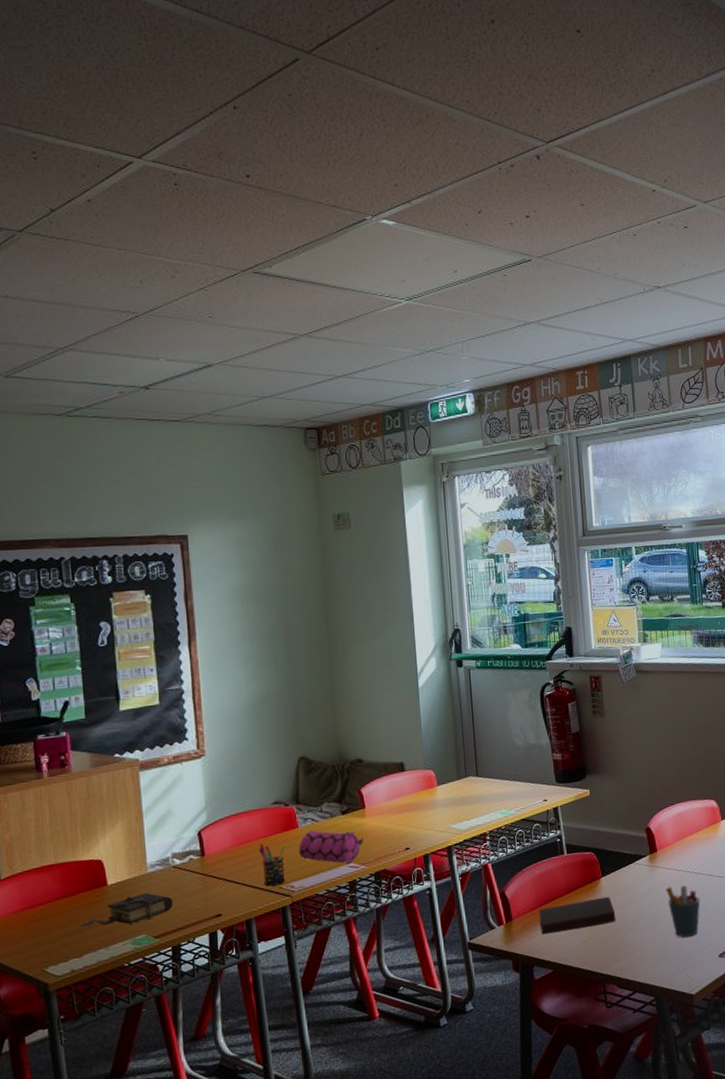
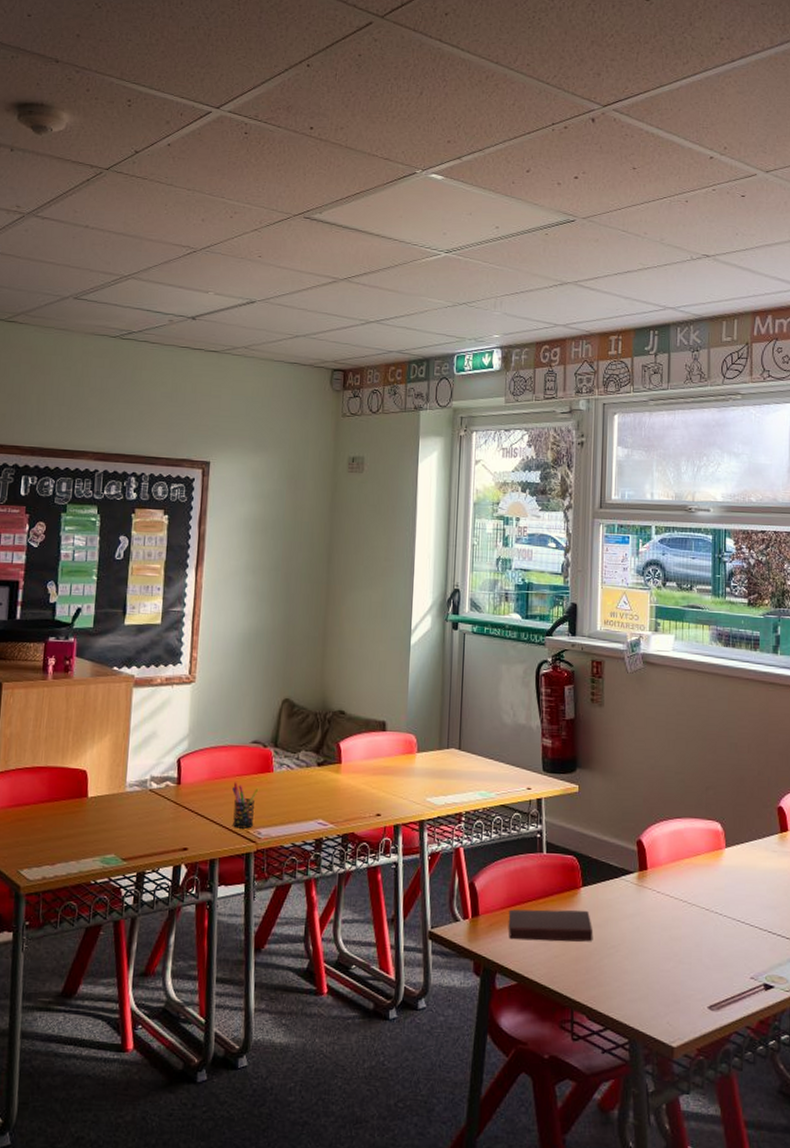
book: present [80,892,173,928] -> none [57,811,144,841]
pencil case: present [298,830,363,863] -> none [270,777,335,819]
pen holder: present [666,885,700,938] -> none [653,913,692,977]

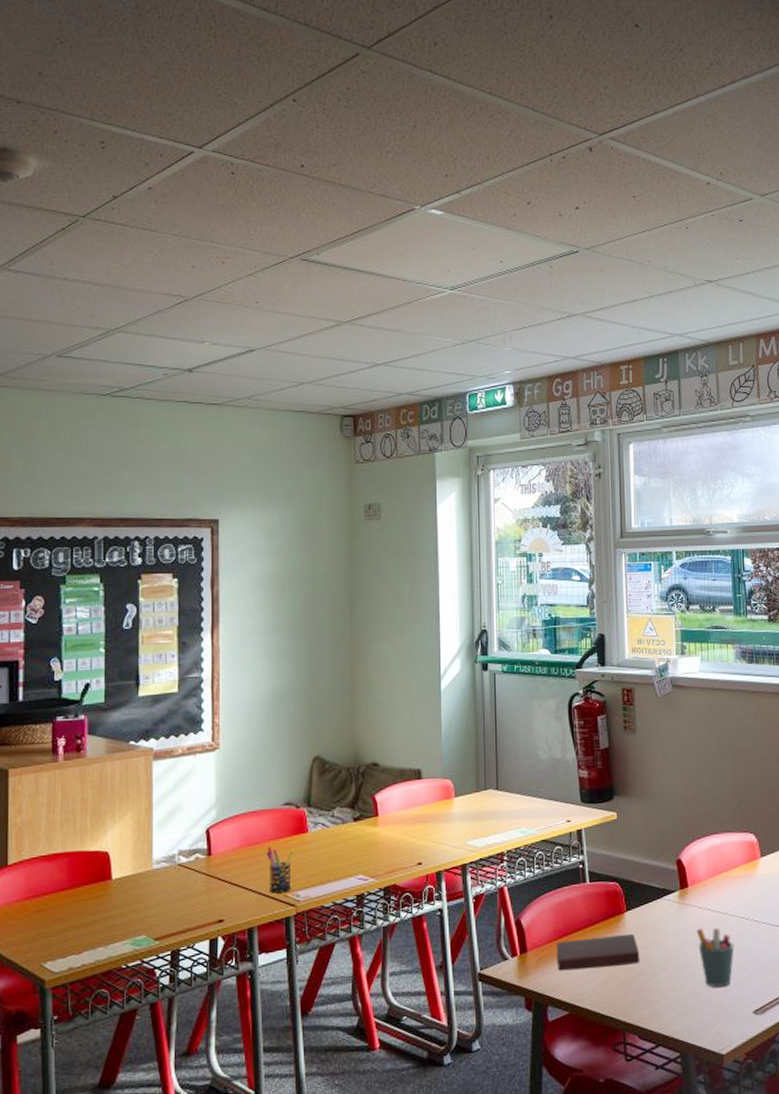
pen holder: none [653,913,692,977] -> present [696,928,734,988]

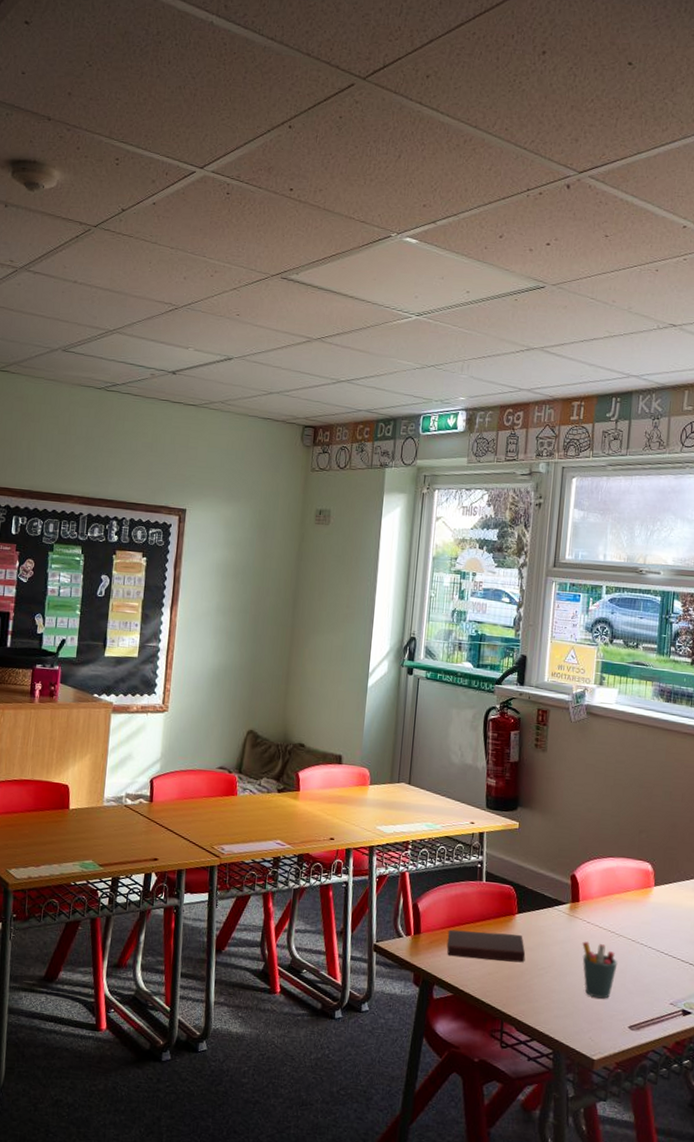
pen holder: present [267,846,295,894] -> none [199,802,224,845]

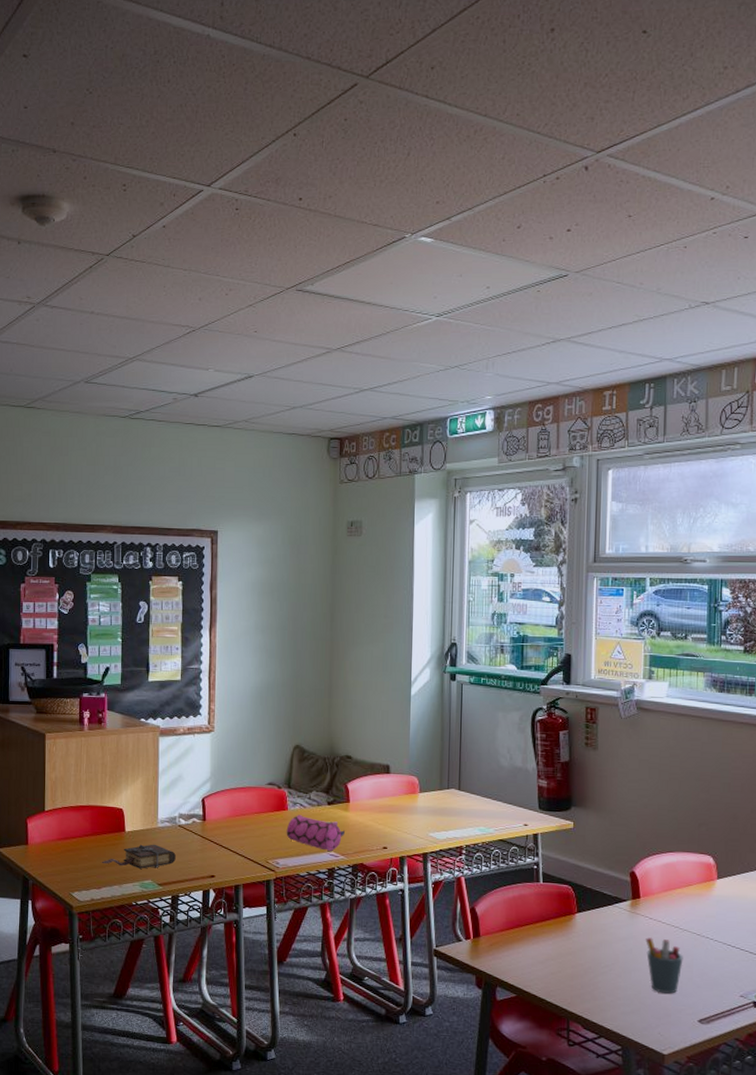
book: none [42,823,120,848] -> present [101,844,176,869]
pencil case: none [233,801,293,839] -> present [286,815,345,851]
book: present [447,929,526,963] -> none [507,931,588,962]

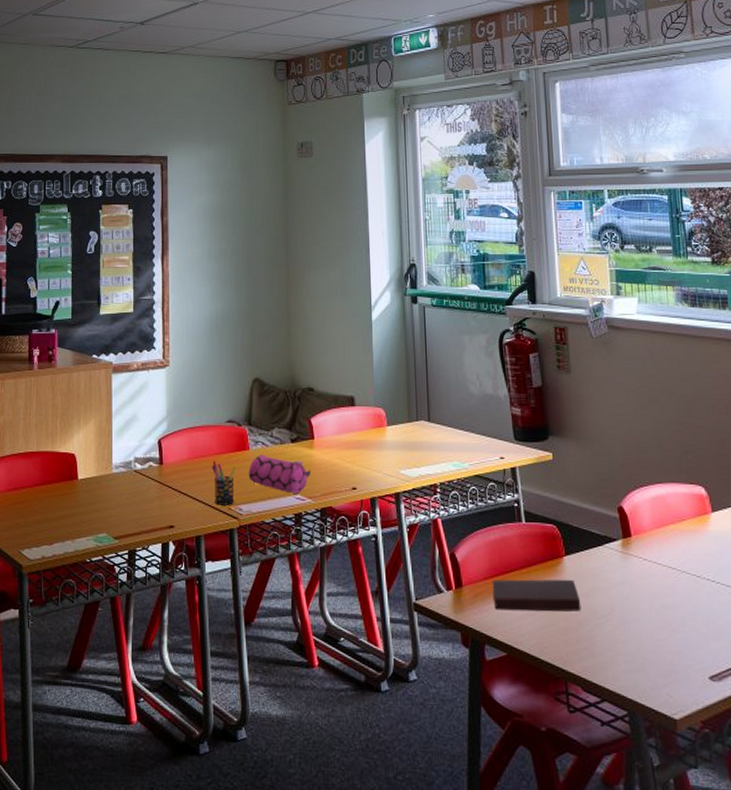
book: present [101,844,176,869] -> none [53,492,132,521]
pen holder: none [252,819,276,859] -> present [212,460,237,505]
book: none [507,931,588,962] -> present [492,579,582,612]
pen holder: present [645,937,683,994] -> none [642,581,685,647]

